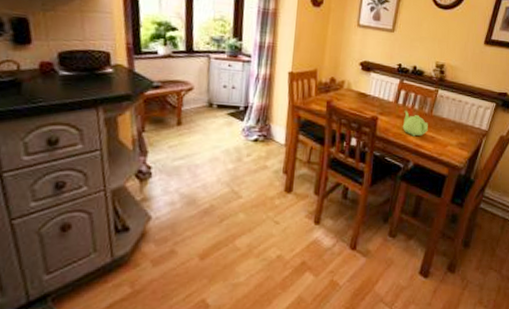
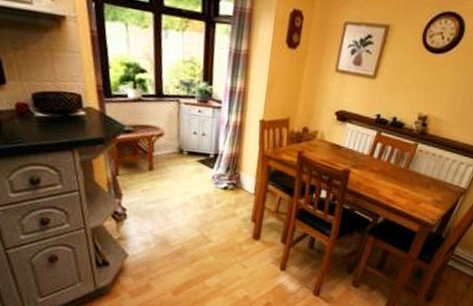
teapot: present [402,110,428,137] -> none [375,164,403,192]

